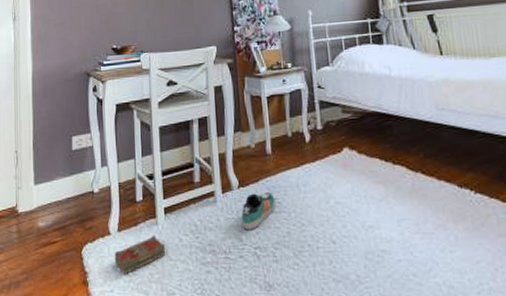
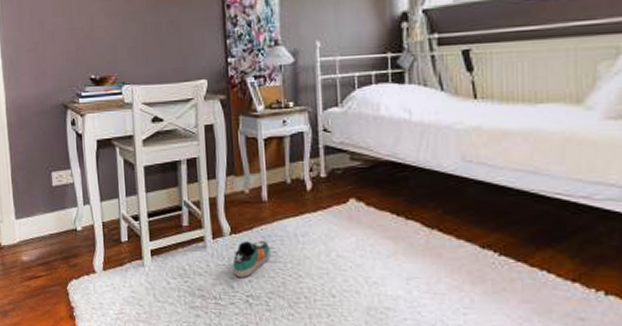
book: present [114,234,166,276] -> none [100,276,153,313]

